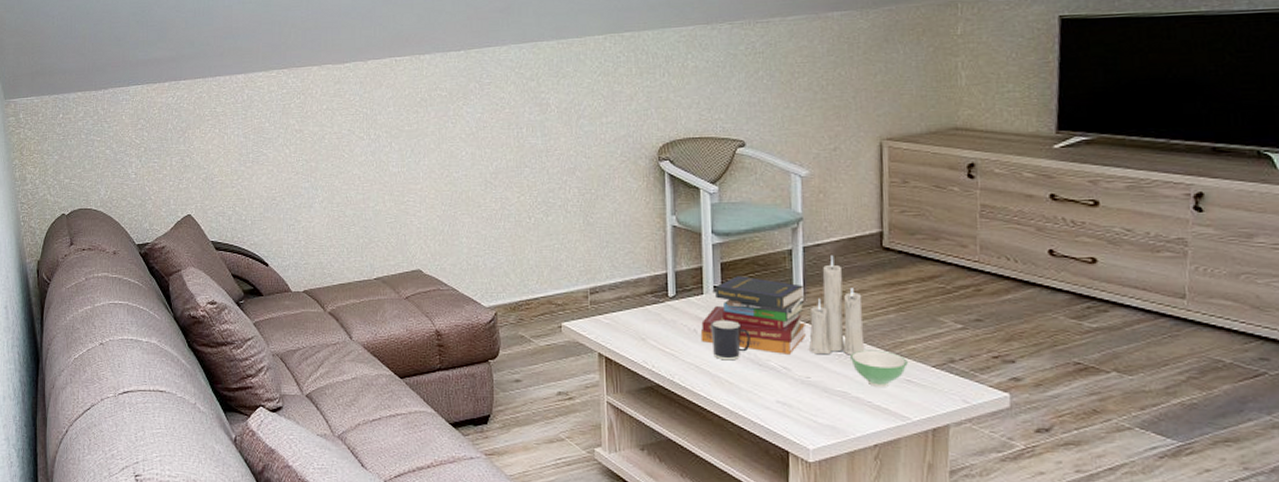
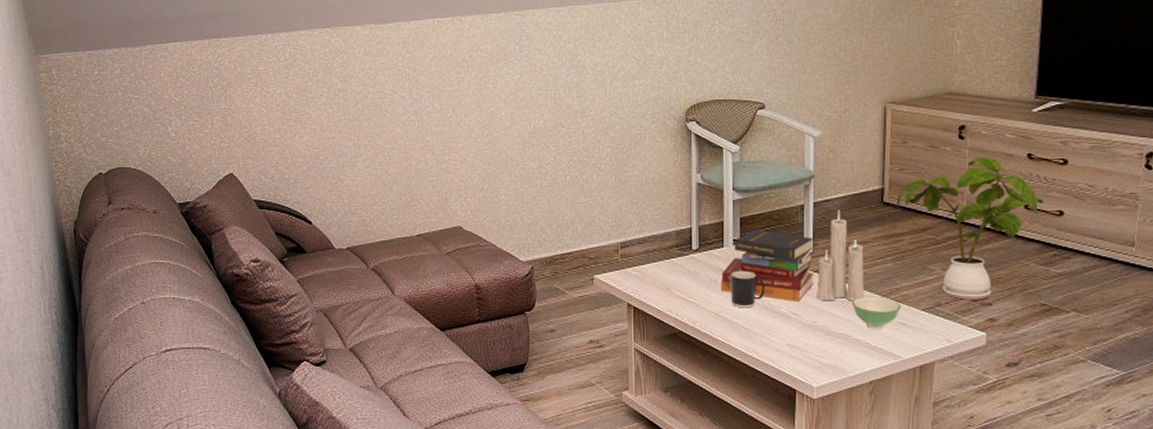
house plant: none [897,198,1072,357] -> present [896,157,1044,300]

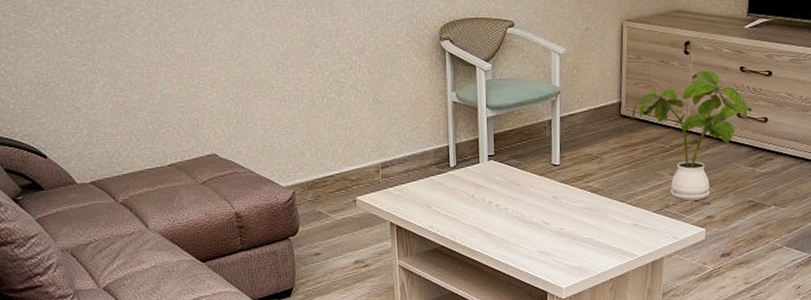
books: present [720,230,815,301] -> none [477,145,562,211]
mug: present [730,270,765,308] -> none [486,184,518,220]
candle: present [815,210,865,301] -> none [563,123,606,209]
bowl: present [851,296,901,330] -> none [594,201,636,233]

